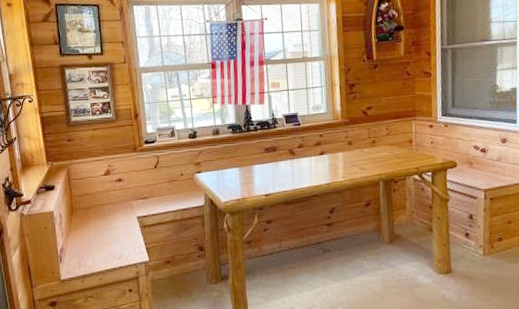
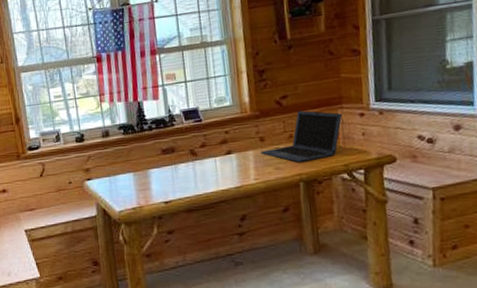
laptop: none [348,120,416,164] -> present [260,110,343,162]

